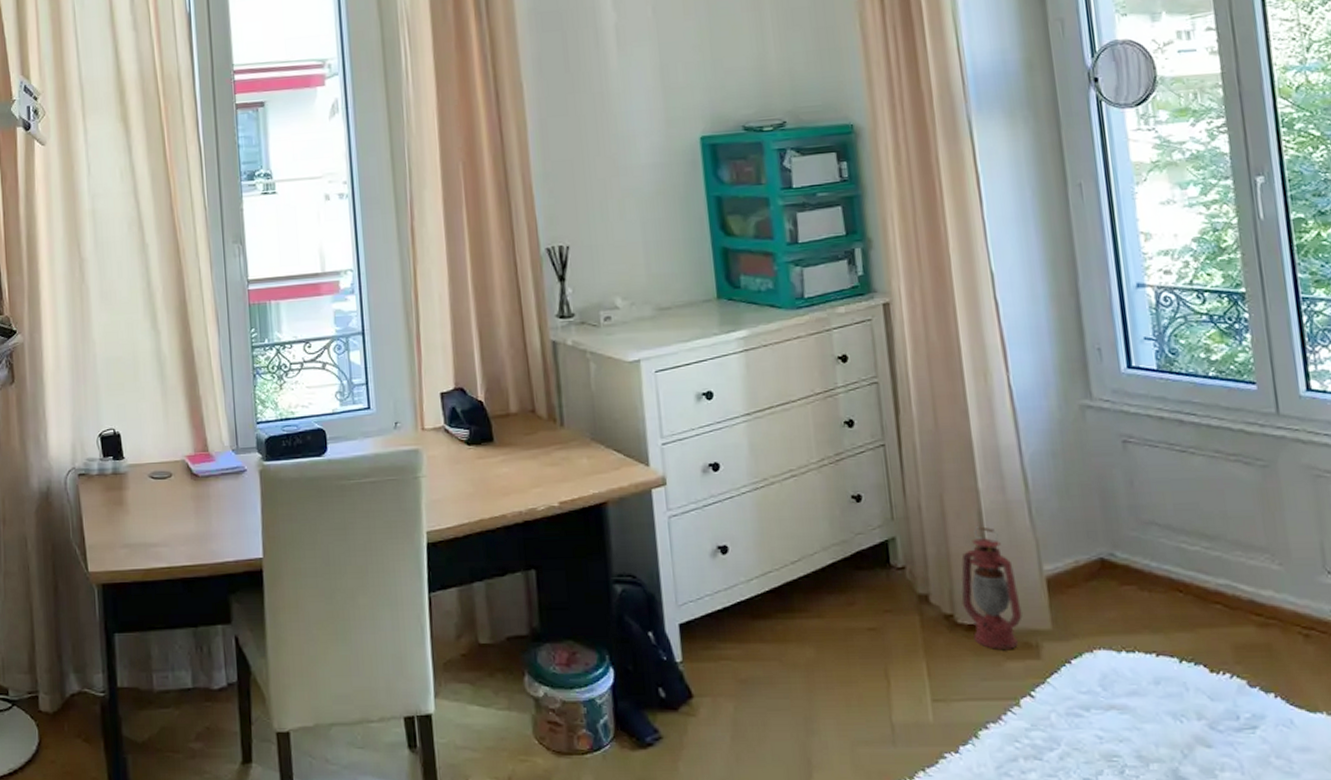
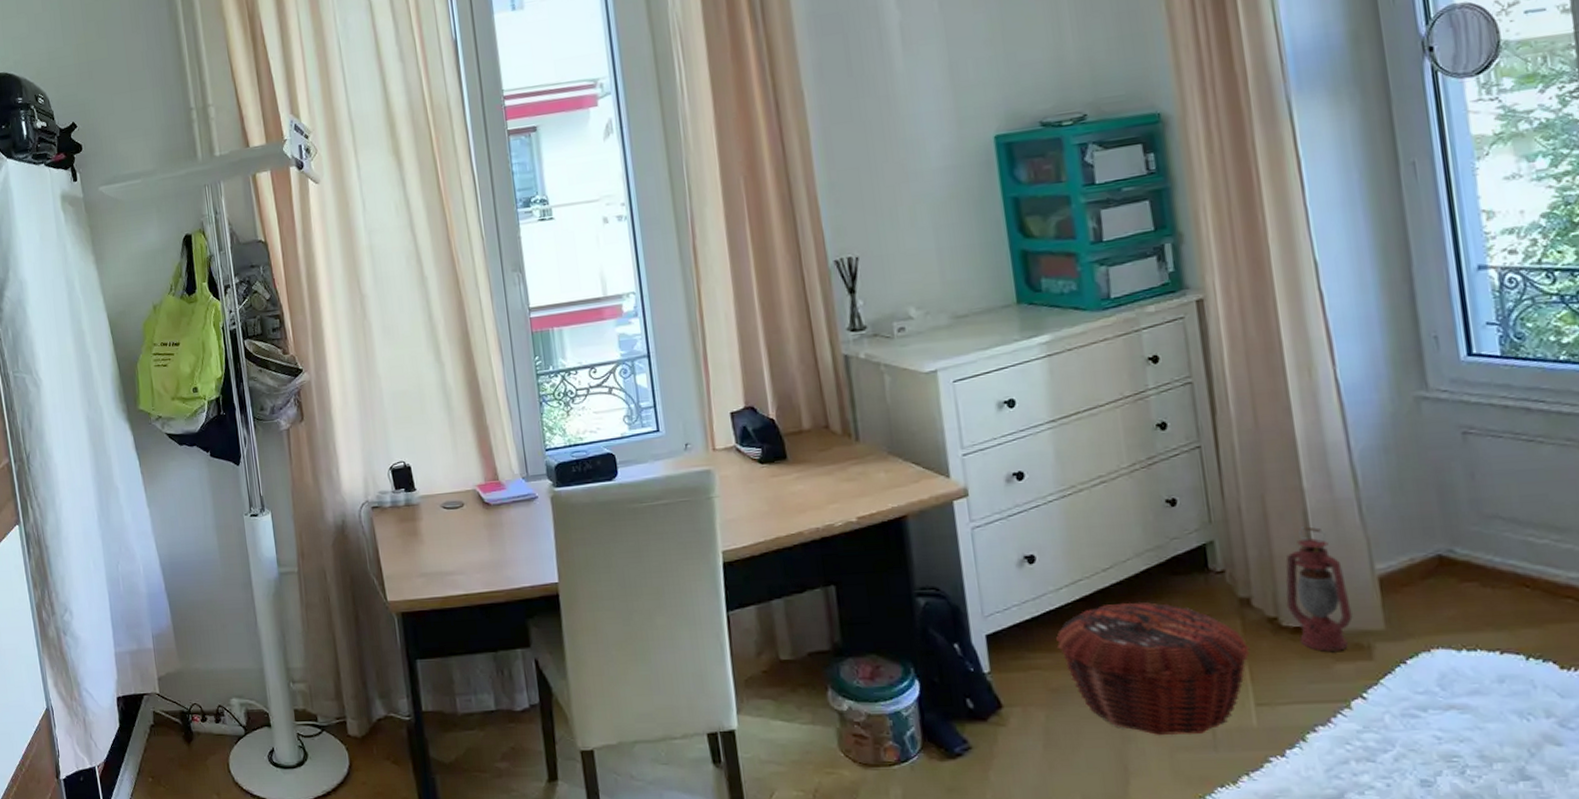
woven basket: none [745,595,928,730] -> present [1055,602,1251,736]

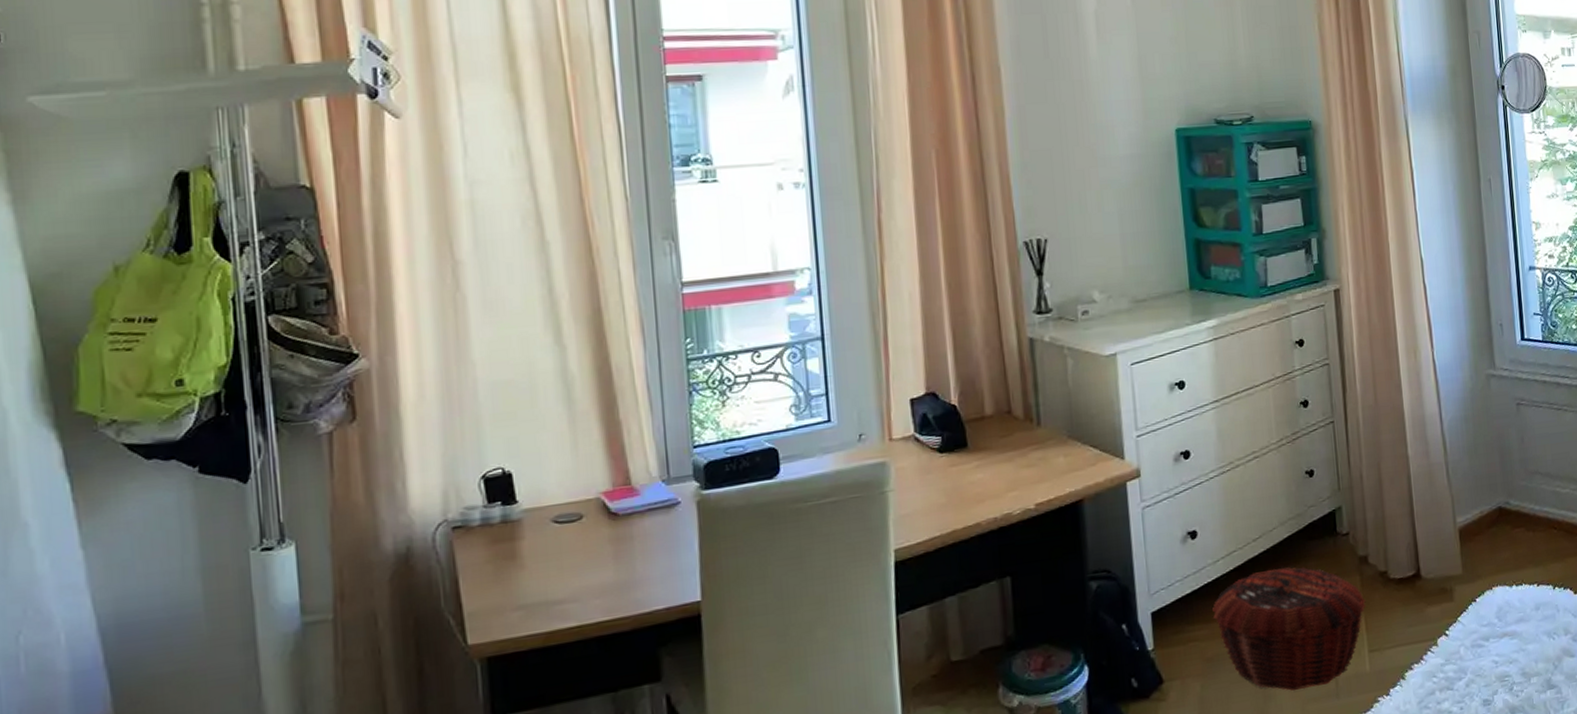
lantern: present [1285,526,1353,652] -> none [1393,489,1440,598]

